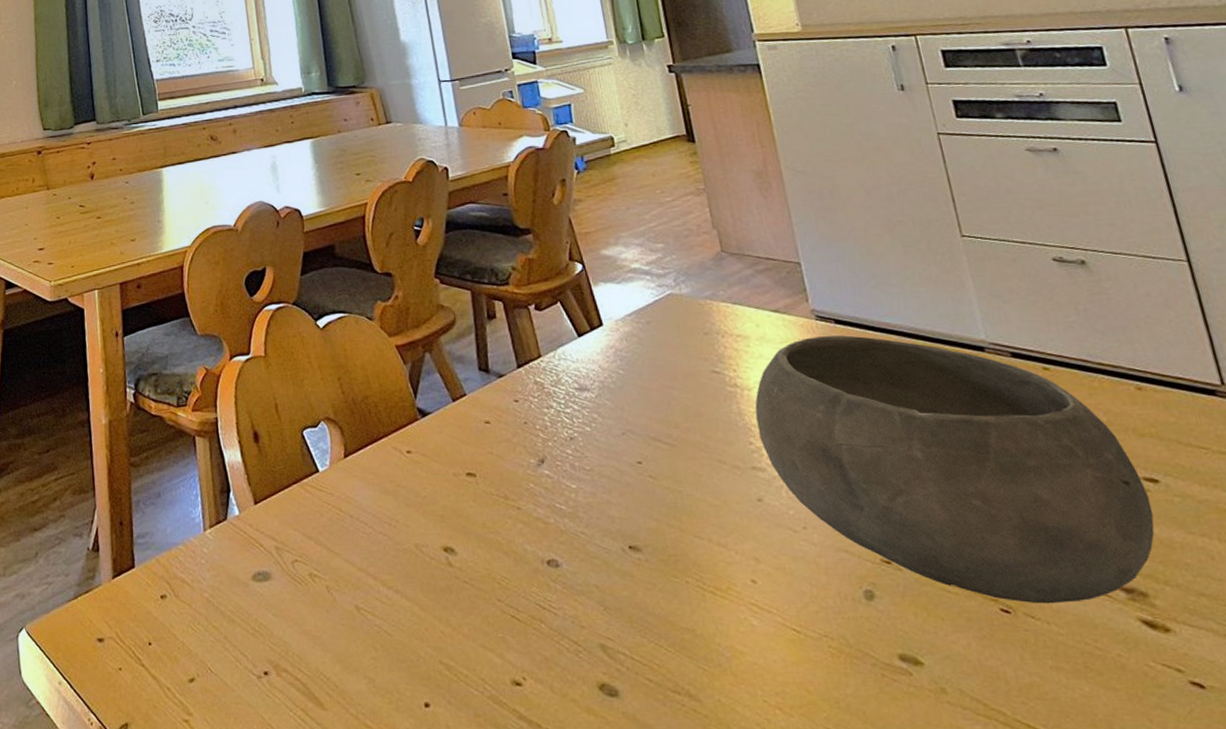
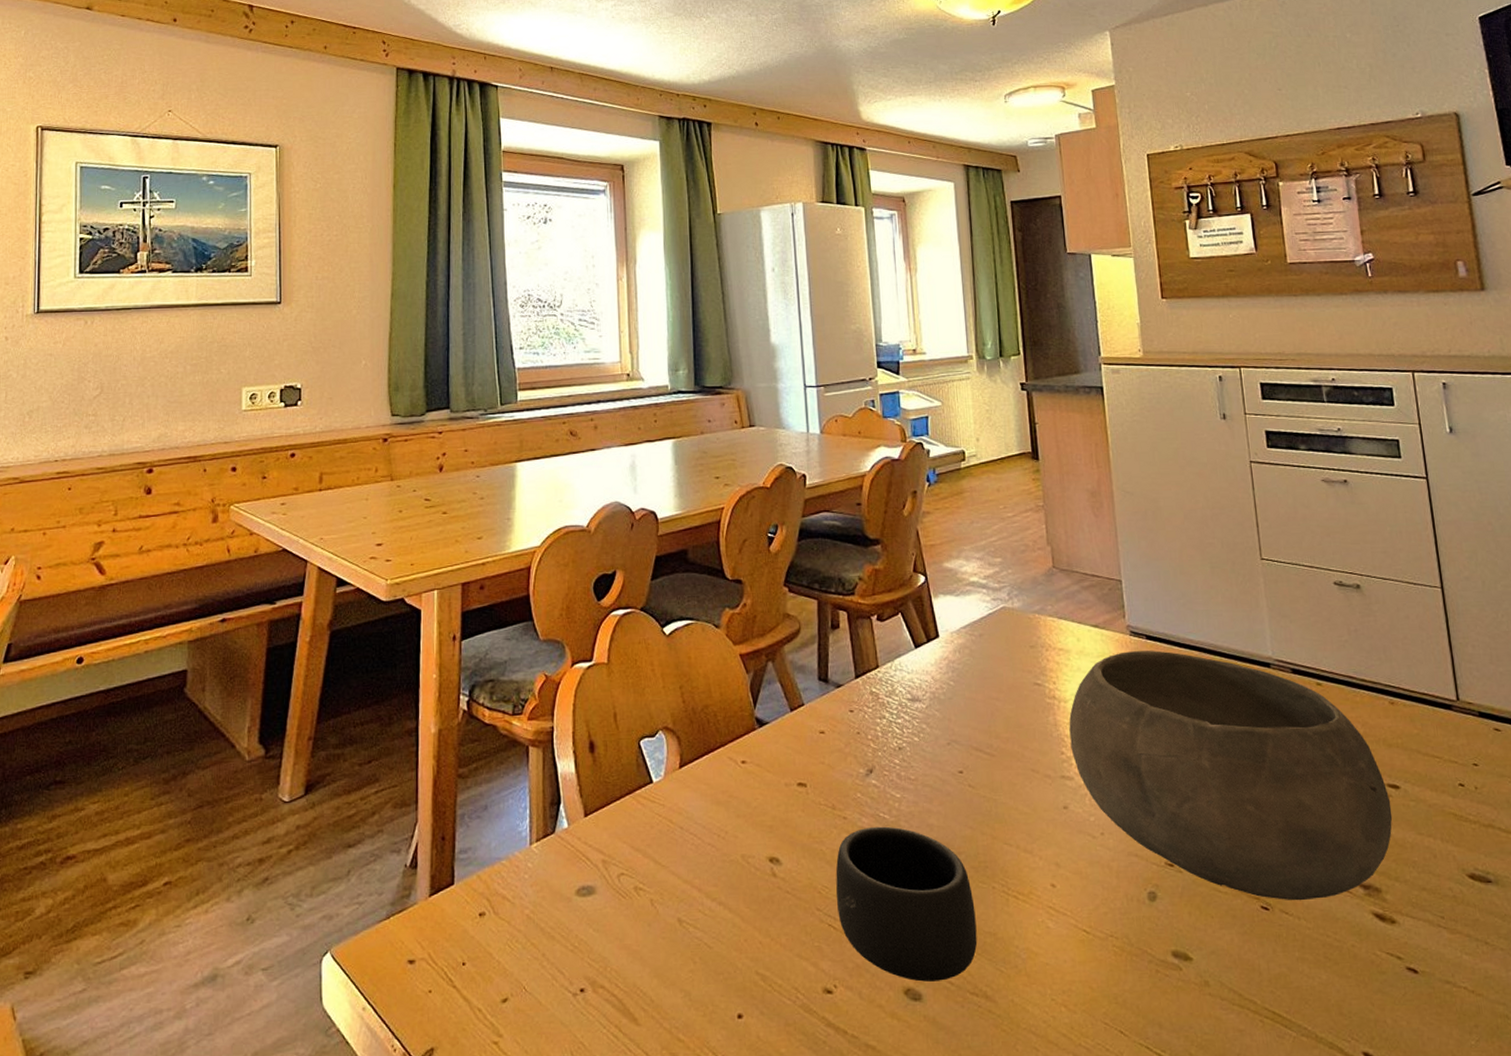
mug: none [513,517,675,677] -> present [835,826,978,982]

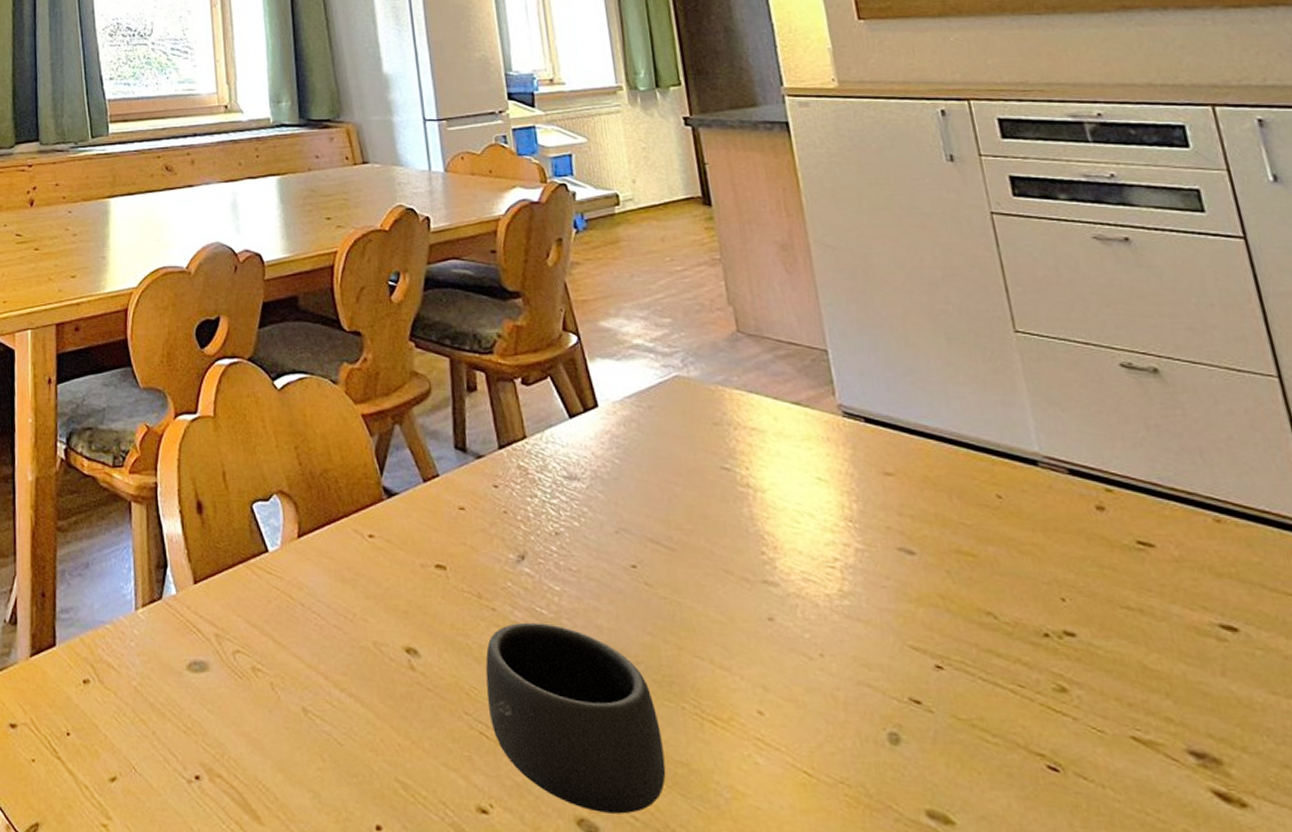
bowl: present [1069,650,1393,901] -> none [769,436,1232,765]

